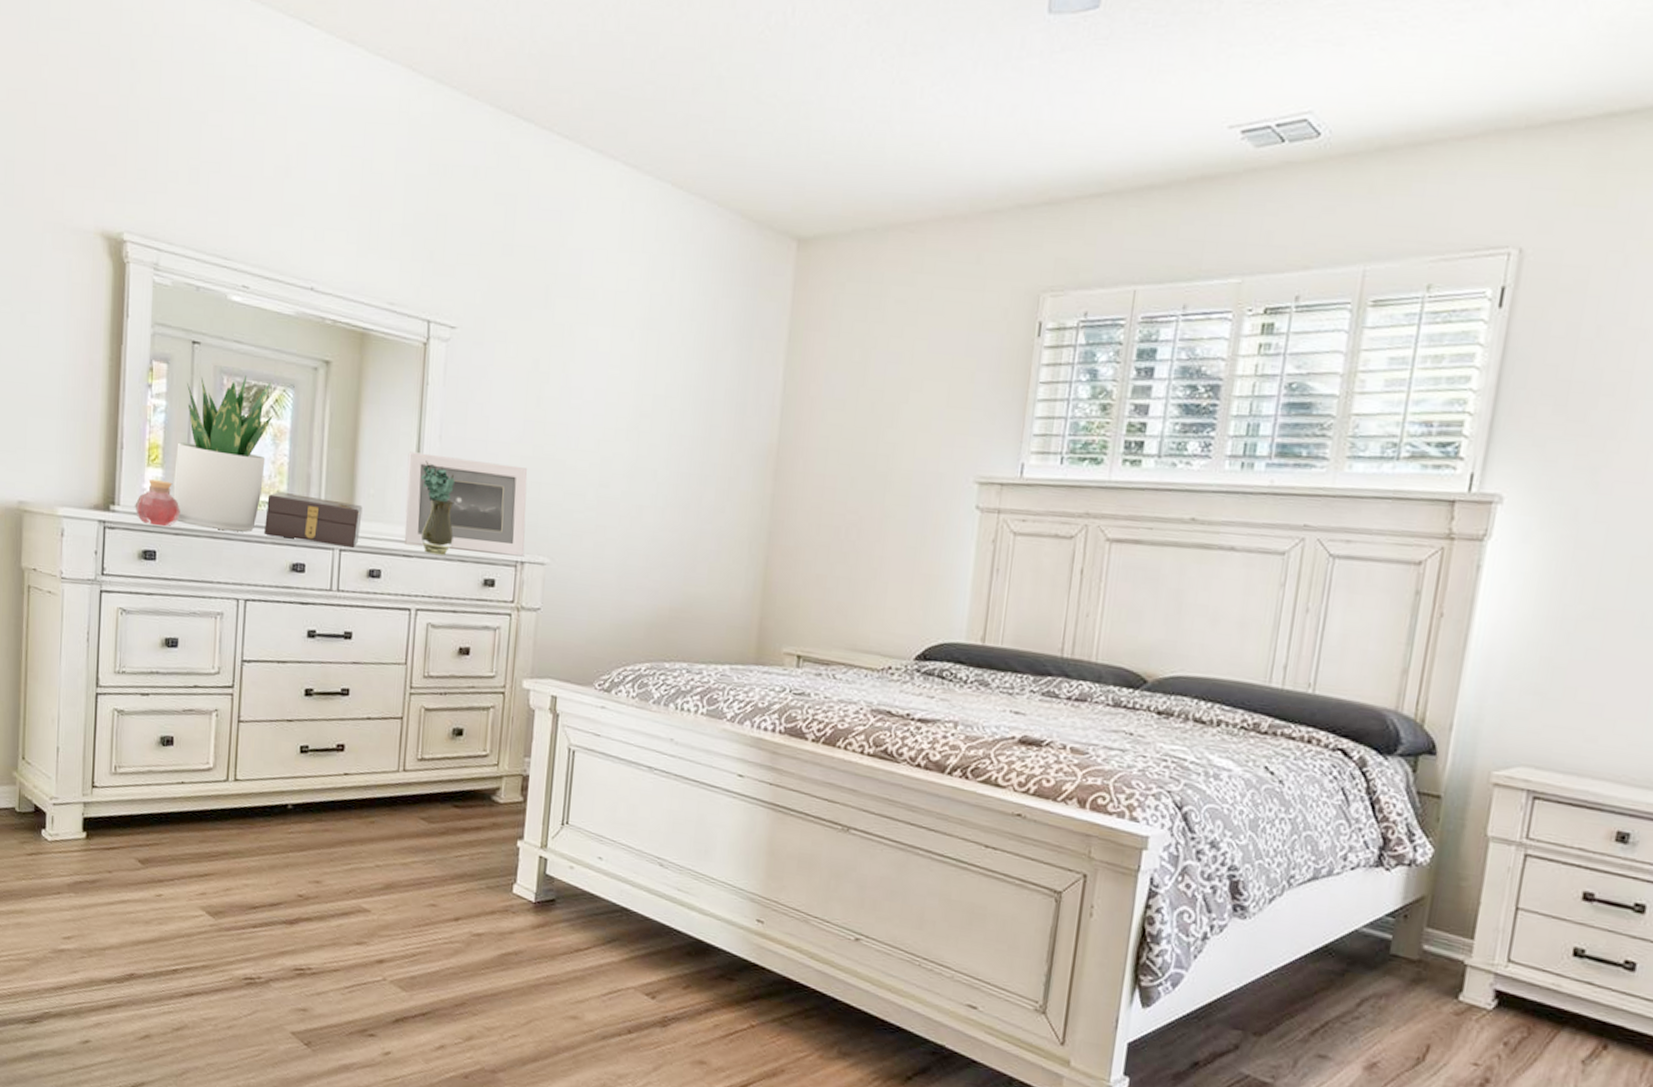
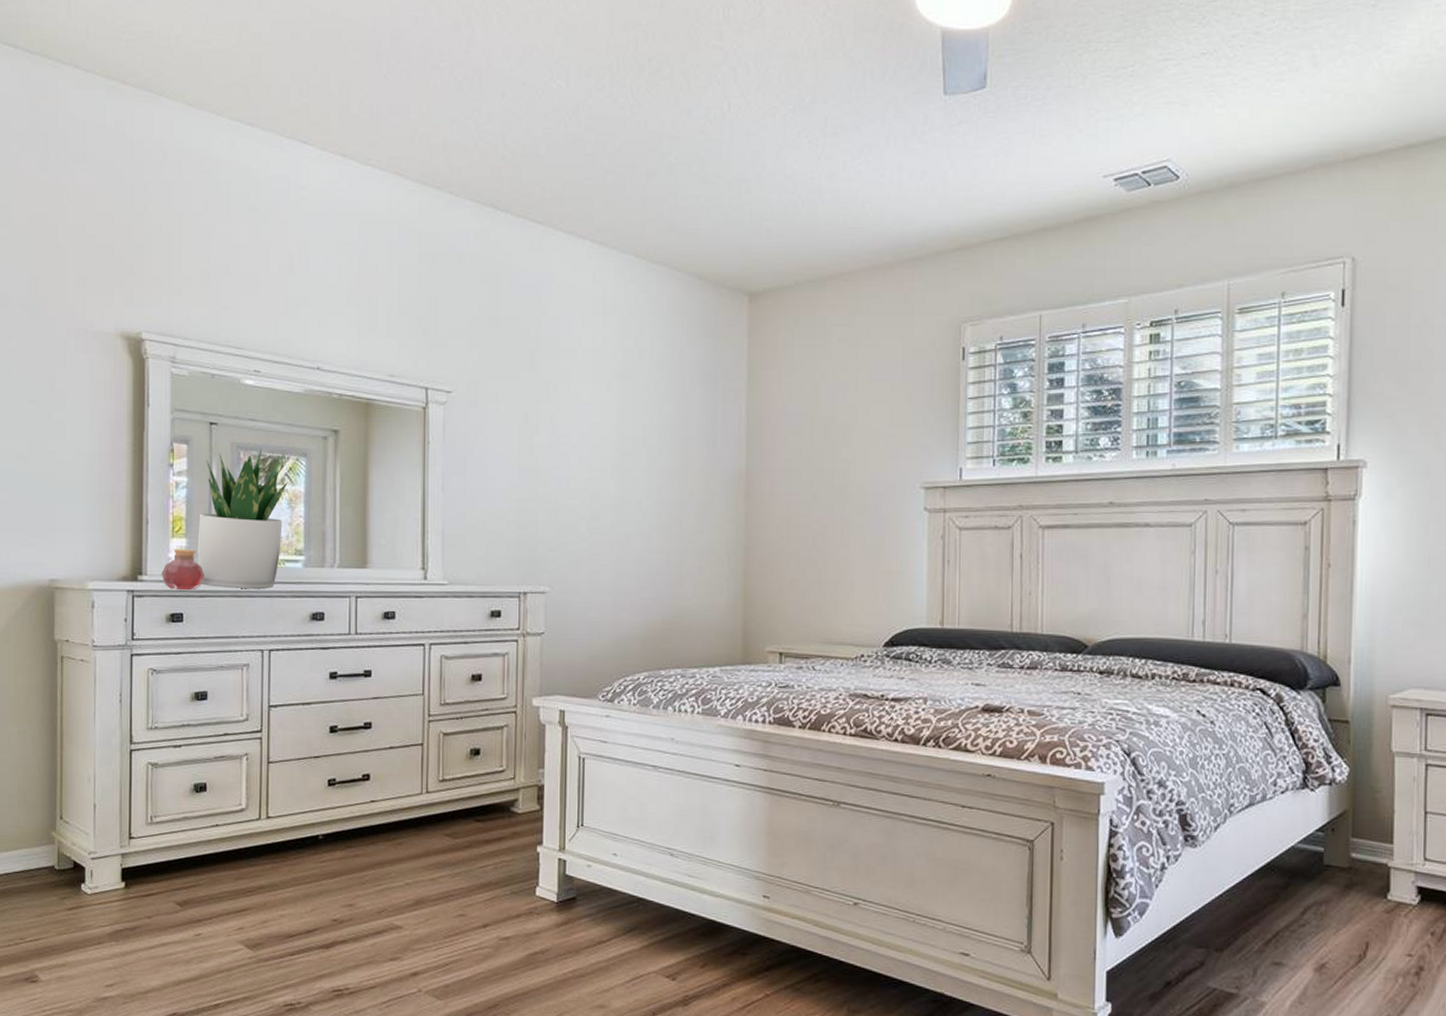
jewelry box: present [264,491,363,549] -> none [285,549,375,595]
picture frame: present [404,451,528,557] -> none [414,504,527,588]
vase: present [420,461,455,555] -> none [428,510,460,593]

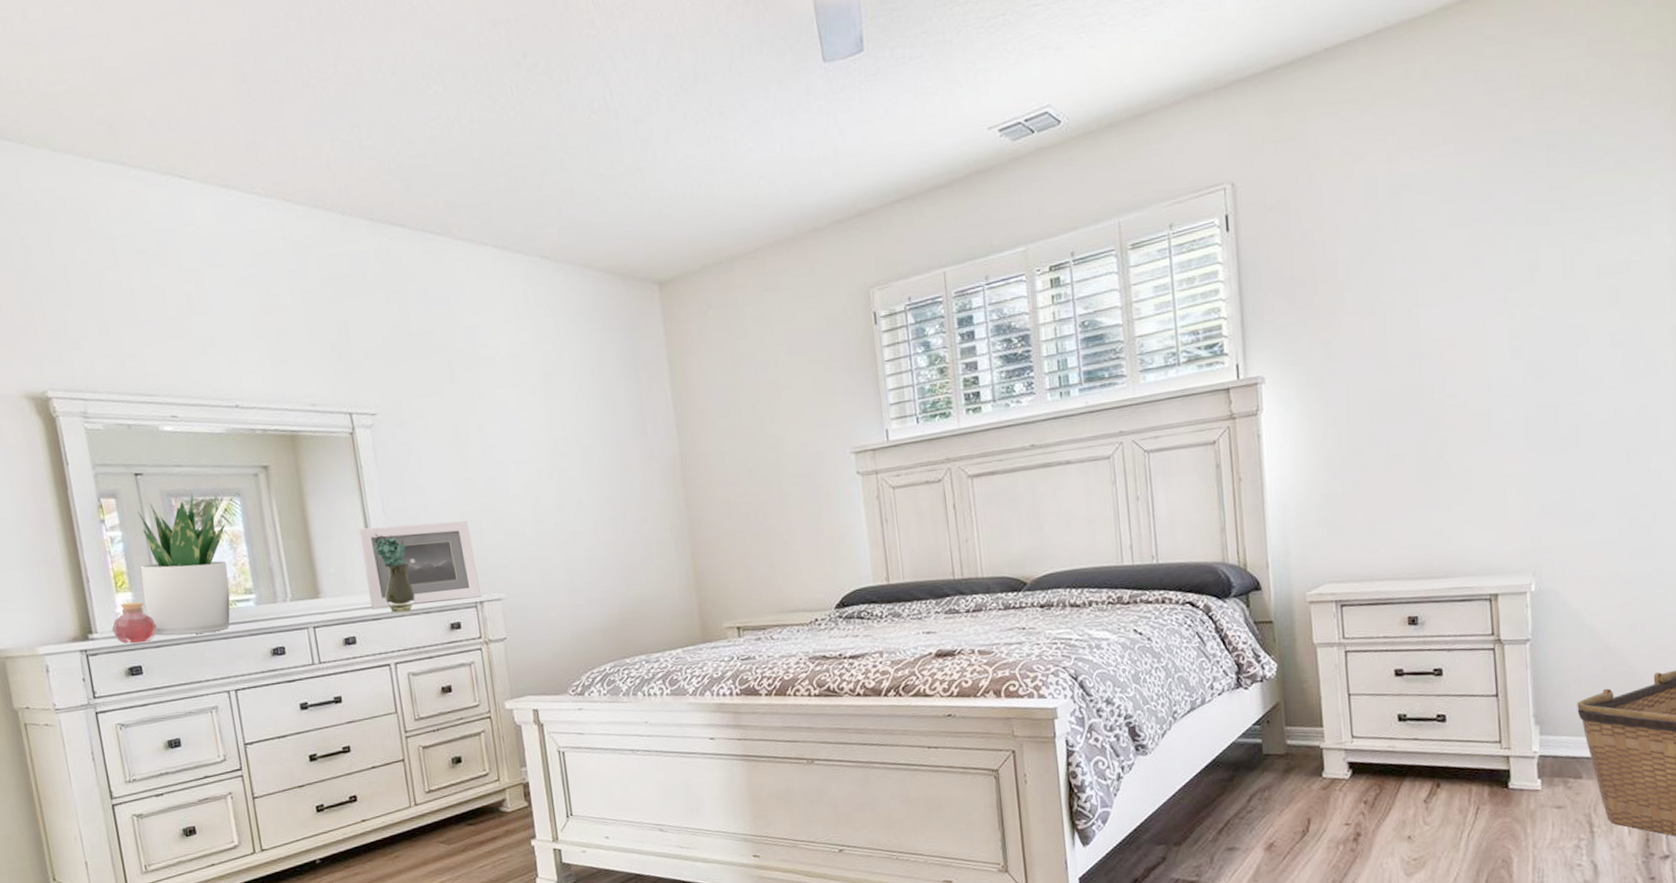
picture frame: none [414,504,527,588] -> present [357,521,482,610]
vase: none [428,510,460,593] -> present [374,533,416,613]

